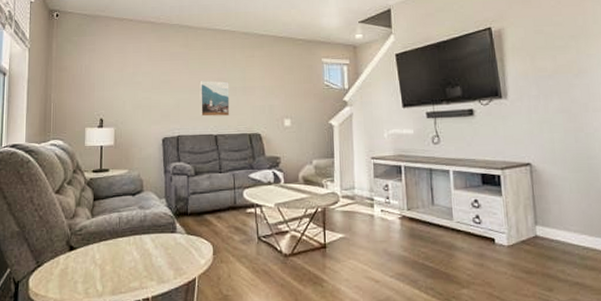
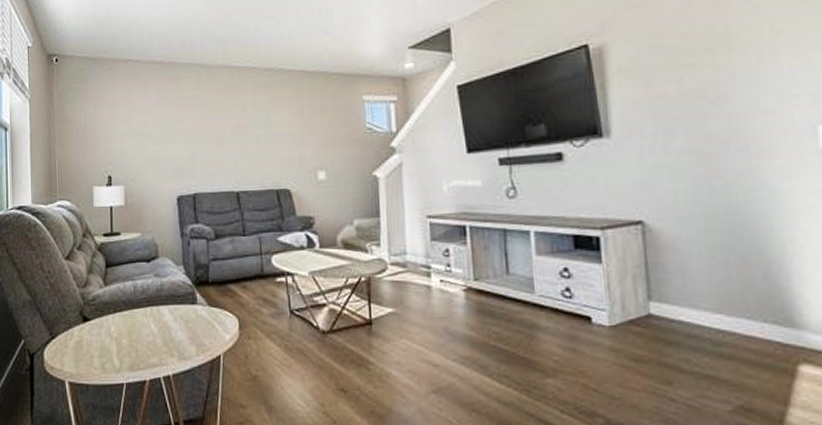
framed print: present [200,80,230,117] -> none [217,127,253,171]

